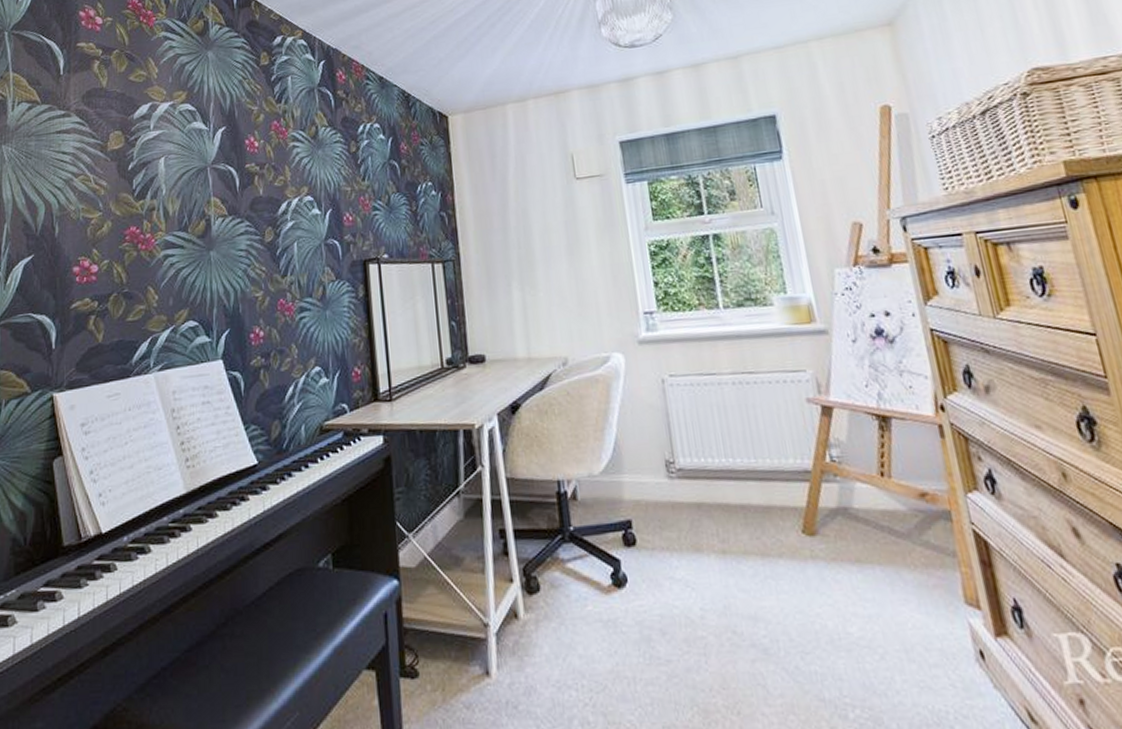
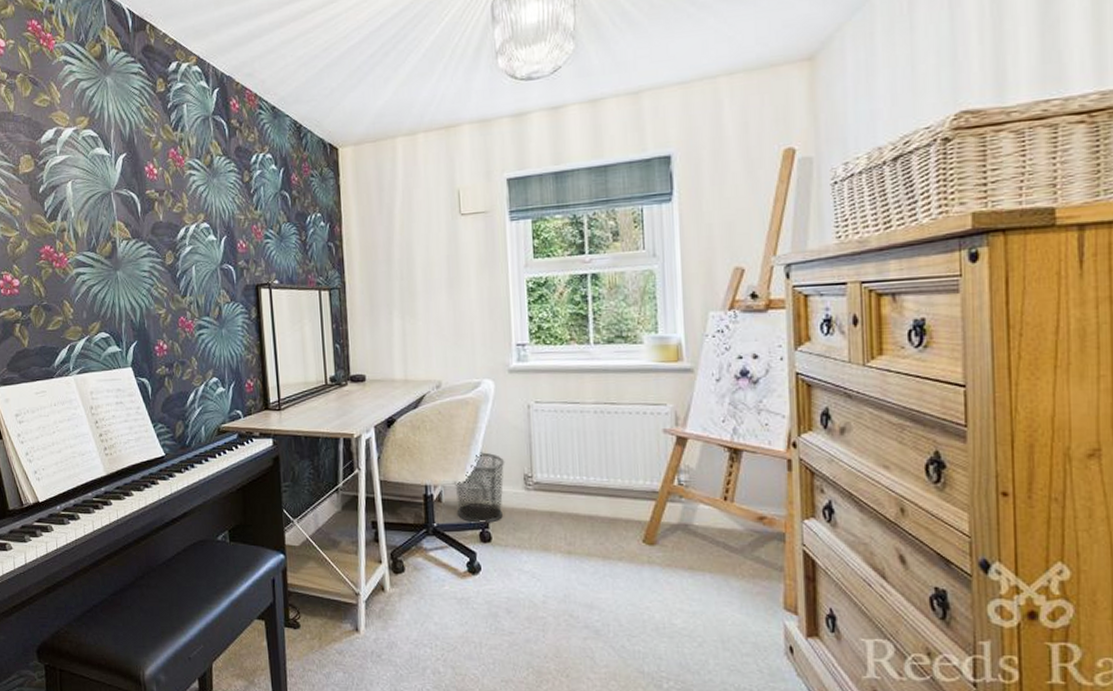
waste bin: none [590,436,646,523] -> present [454,452,505,523]

